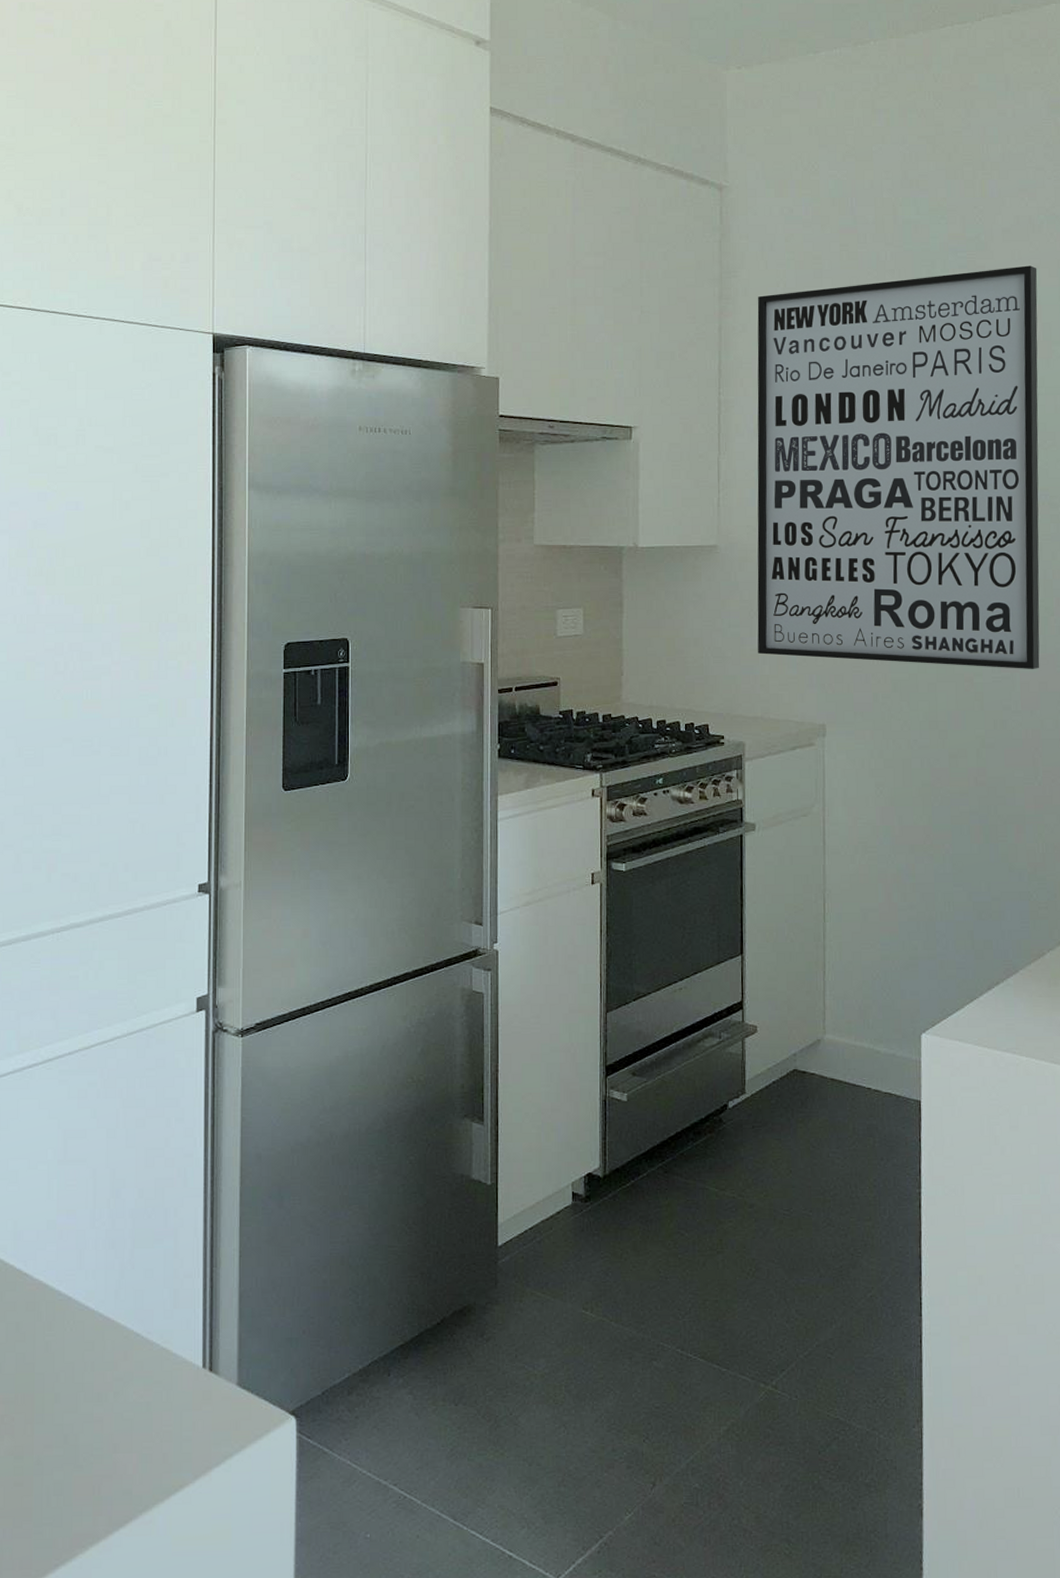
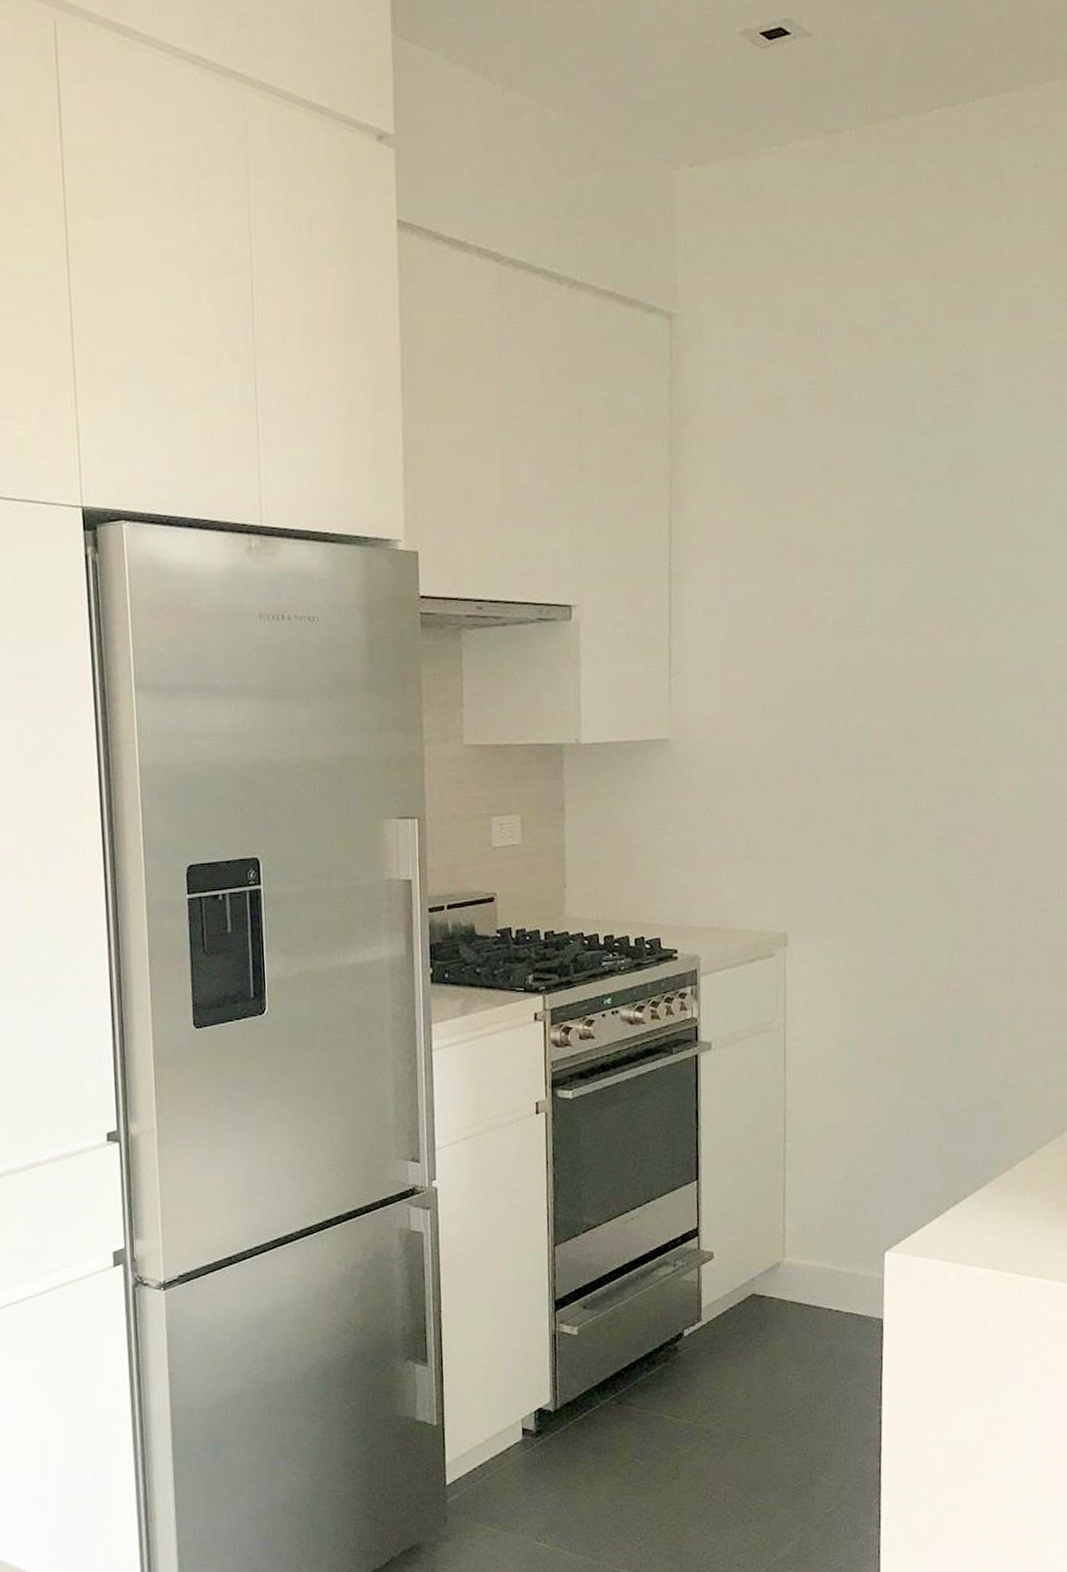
wall art: present [757,265,1040,669] -> none [712,403,1030,865]

